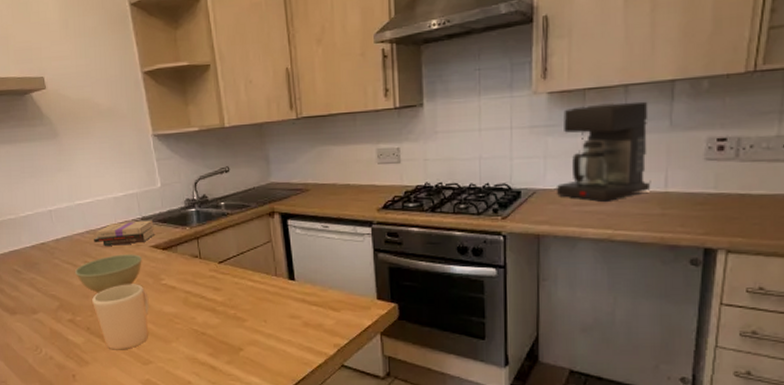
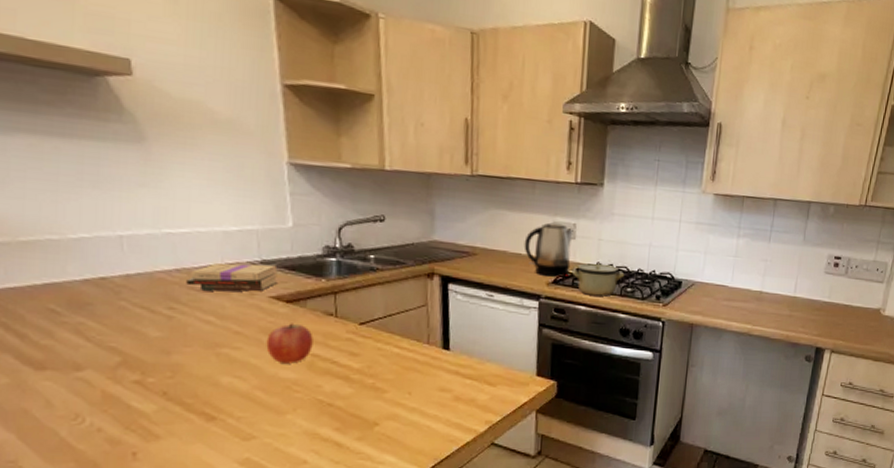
bowl: present [74,254,142,293] -> none [151,302,256,349]
mug: present [92,284,149,350] -> none [175,340,260,422]
fruit: none [152,266,185,300] -> present [266,323,313,364]
kettle: none [351,150,399,202] -> present [524,222,573,277]
saucepan: none [400,183,456,216] -> present [571,263,625,296]
coffee maker: present [557,101,651,202] -> none [712,211,790,299]

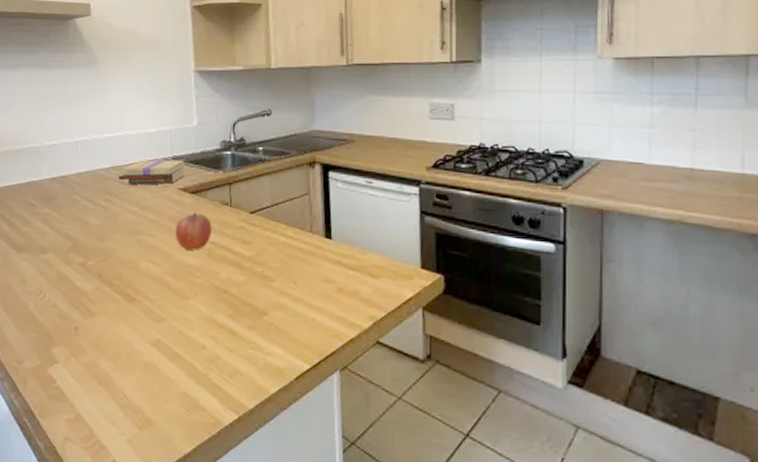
kettle: present [524,222,573,277] -> none [401,104,452,161]
saucepan: present [571,263,625,296] -> none [452,144,513,180]

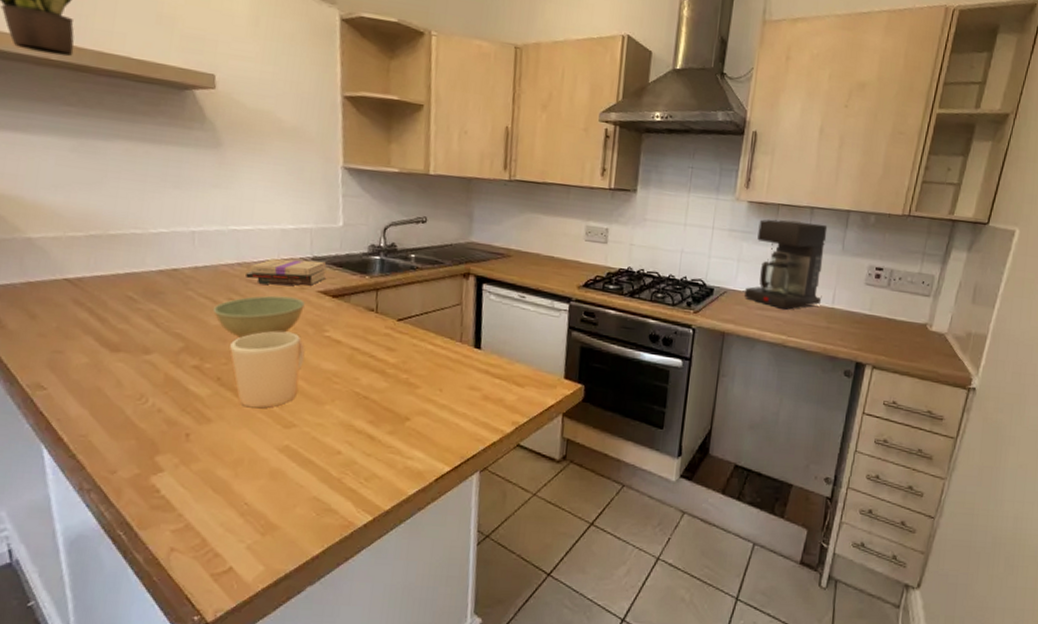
bowl: none [93,195,168,236] -> present [212,295,305,338]
mug: none [107,228,170,303] -> present [229,330,305,409]
fruit: present [175,212,212,250] -> none [311,317,355,356]
coffee maker: none [623,74,726,179] -> present [745,219,828,309]

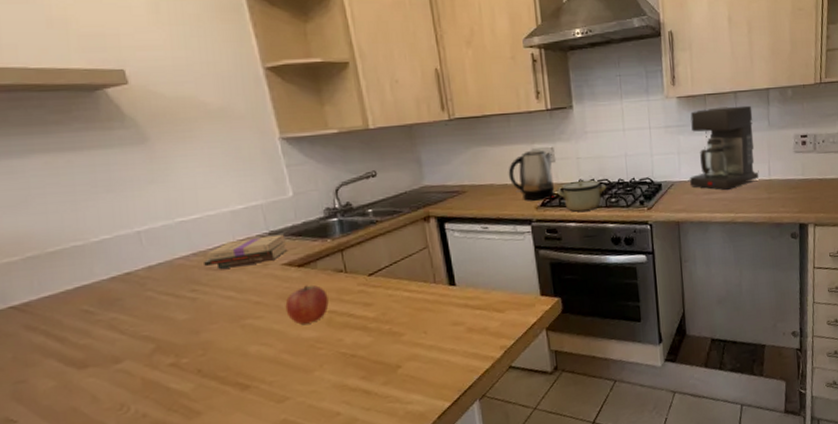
bowl: present [212,295,305,338] -> none [176,275,272,327]
mug: present [229,330,305,409] -> none [203,309,284,392]
fruit: none [311,317,355,356] -> present [285,284,329,325]
kettle: none [556,227,606,280] -> present [508,149,556,201]
saucepan: none [602,267,656,301] -> present [557,179,607,212]

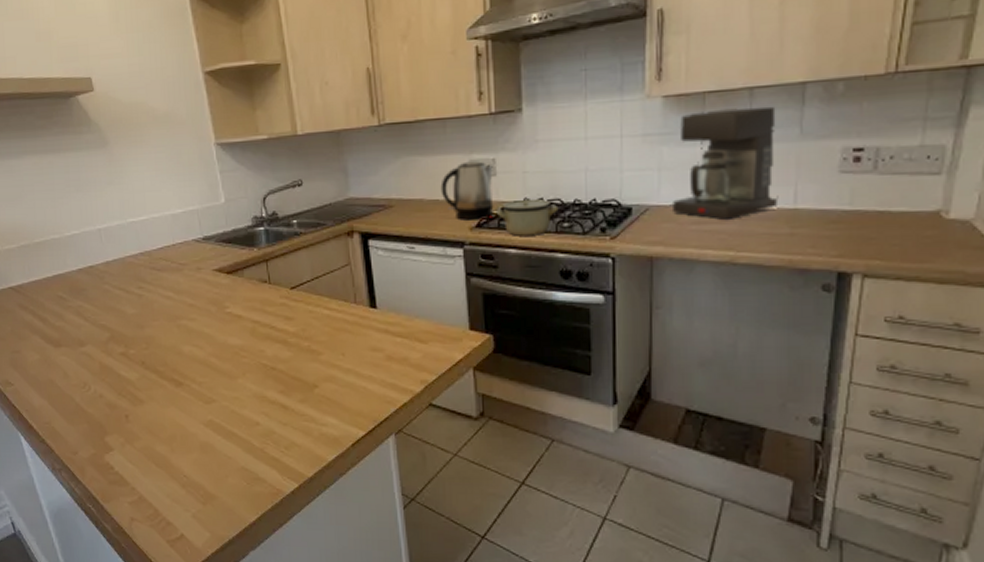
books: present [204,234,287,269] -> none [149,240,218,269]
fruit: present [285,284,329,325] -> none [214,292,253,331]

